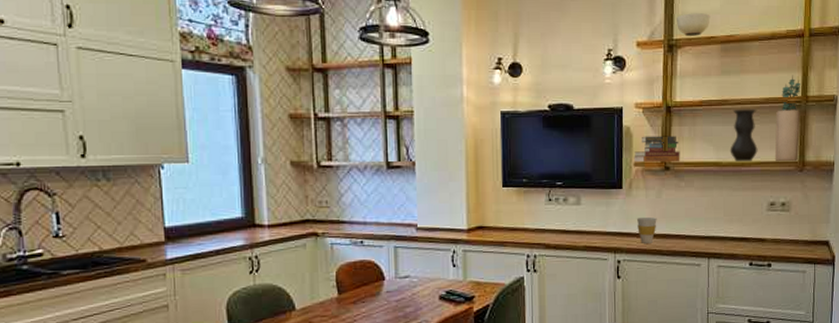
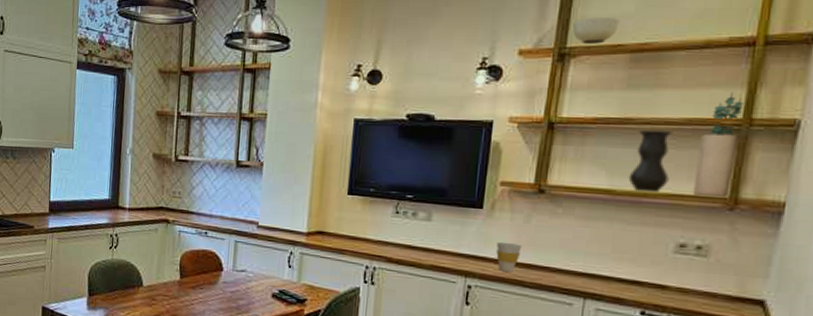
books: present [633,136,680,163] -> none [500,153,561,186]

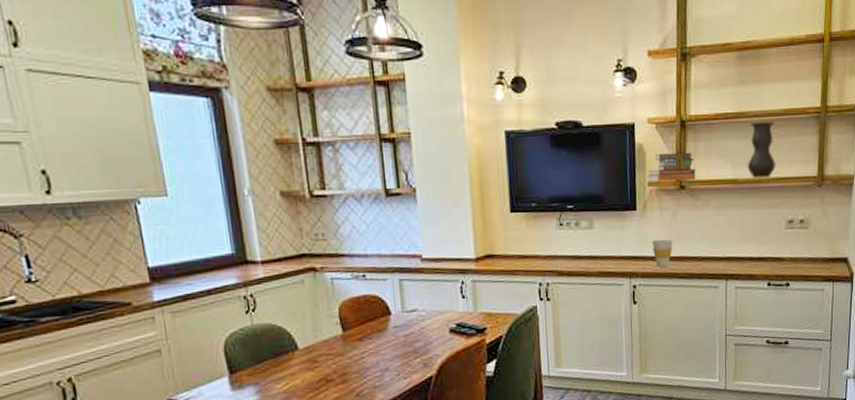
books: none [500,153,561,186] -> present [647,152,696,183]
bowl: present [572,18,620,44] -> none [690,17,726,43]
vase: present [692,92,744,198] -> none [793,83,821,177]

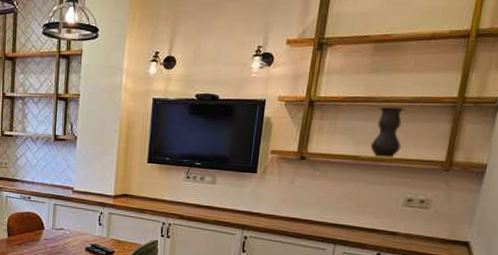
books: present [647,152,696,183] -> none [271,127,318,153]
cup: present [652,239,673,268] -> none [267,200,287,225]

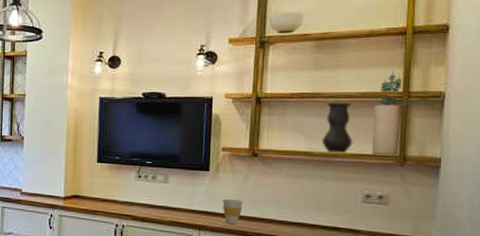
cup: none [267,200,287,225] -> present [223,198,243,225]
bowl: none [329,13,367,35] -> present [269,13,304,34]
vase: none [418,75,460,161] -> present [371,71,403,156]

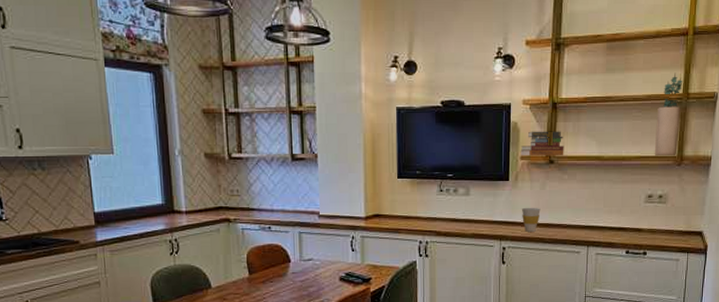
books: none [221,124,269,150] -> present [520,131,564,157]
bowl: present [269,13,304,34] -> none [565,12,598,35]
vase: present [321,102,353,154] -> none [611,105,639,157]

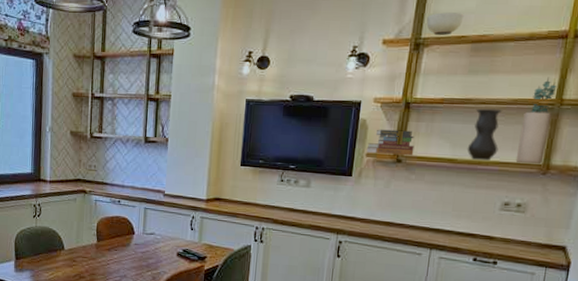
cup: present [522,207,541,233] -> none [362,204,383,230]
bowl: none [565,12,598,35] -> present [426,12,464,35]
vase: none [611,105,639,157] -> present [467,108,503,162]

